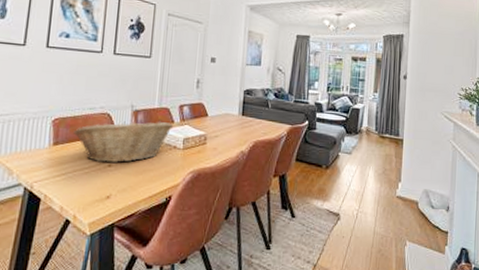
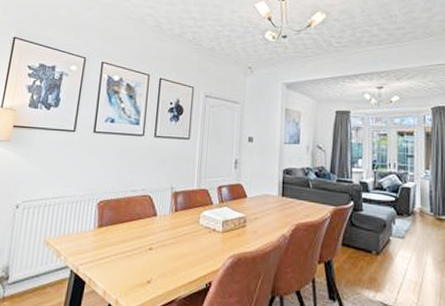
fruit basket: present [73,121,174,163] -> none [116,203,213,246]

